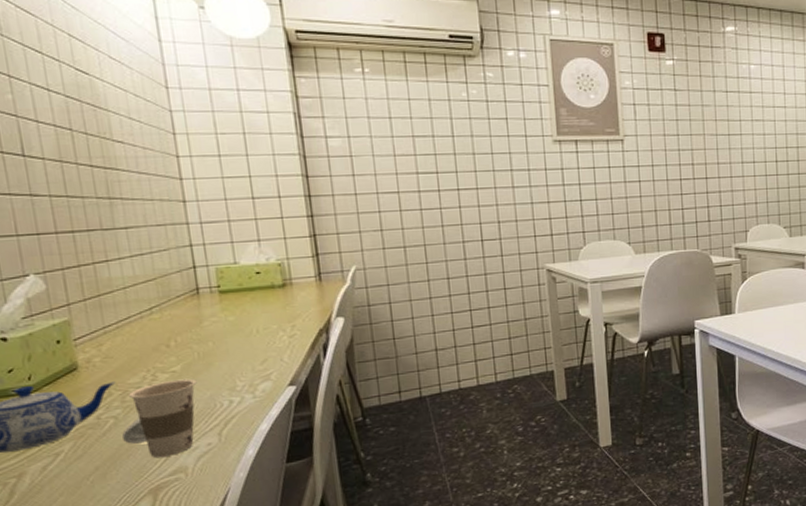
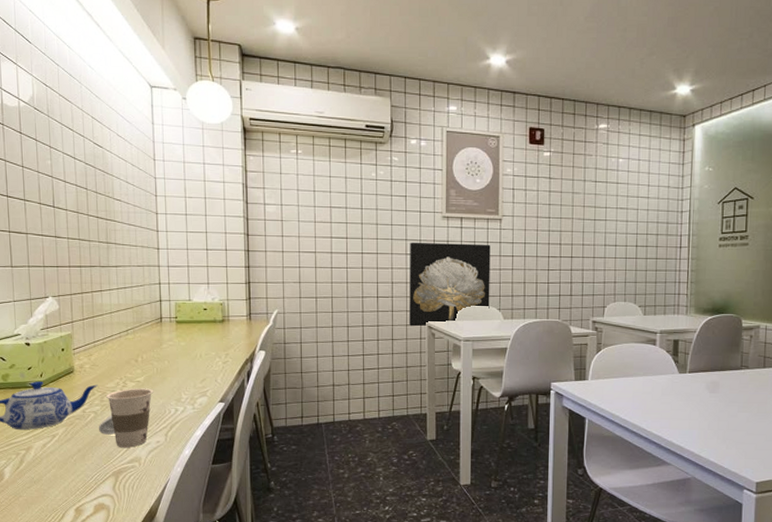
wall art: none [516,169,618,272] -> present [409,243,491,327]

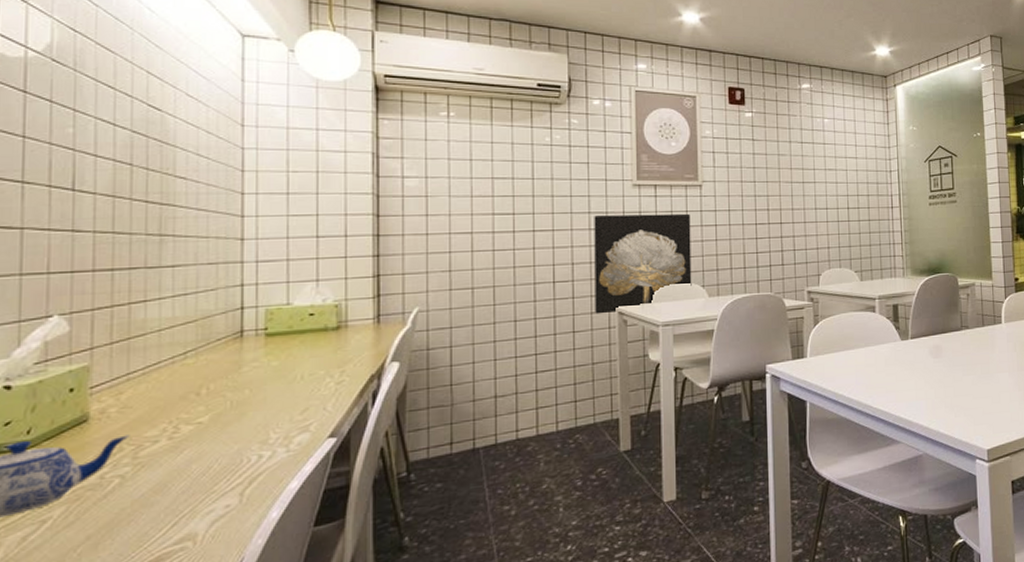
cup: present [99,388,154,448] -> none [127,430,225,523]

